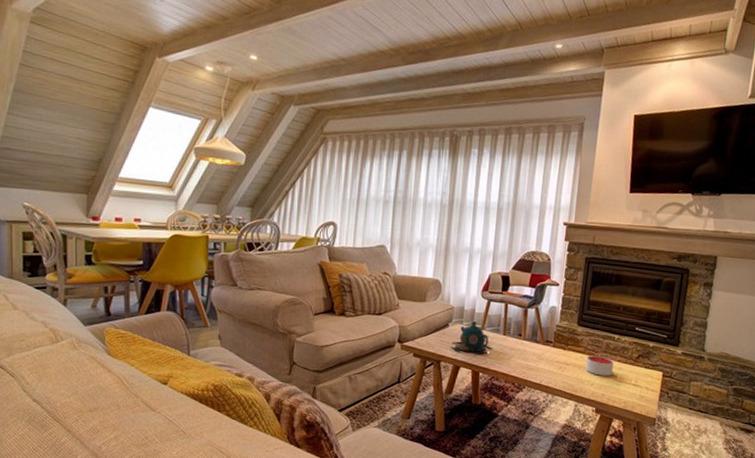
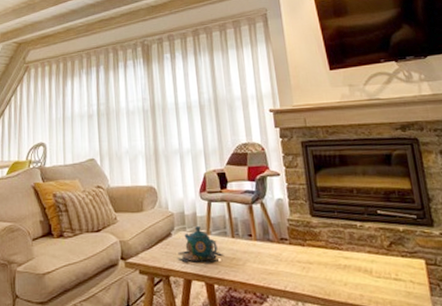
candle: present [586,355,614,376] -> none [331,248,366,273]

